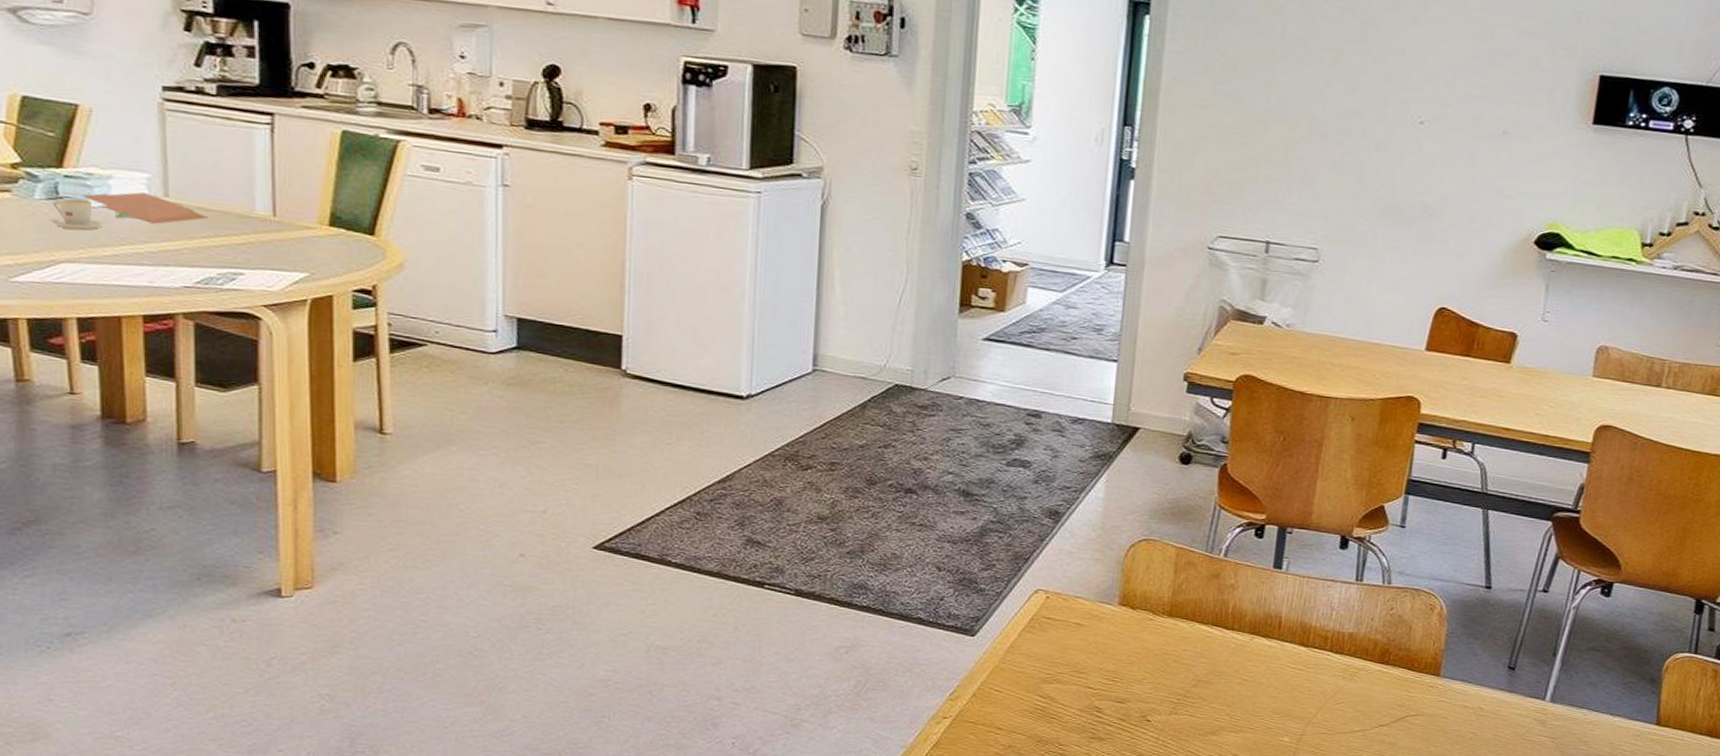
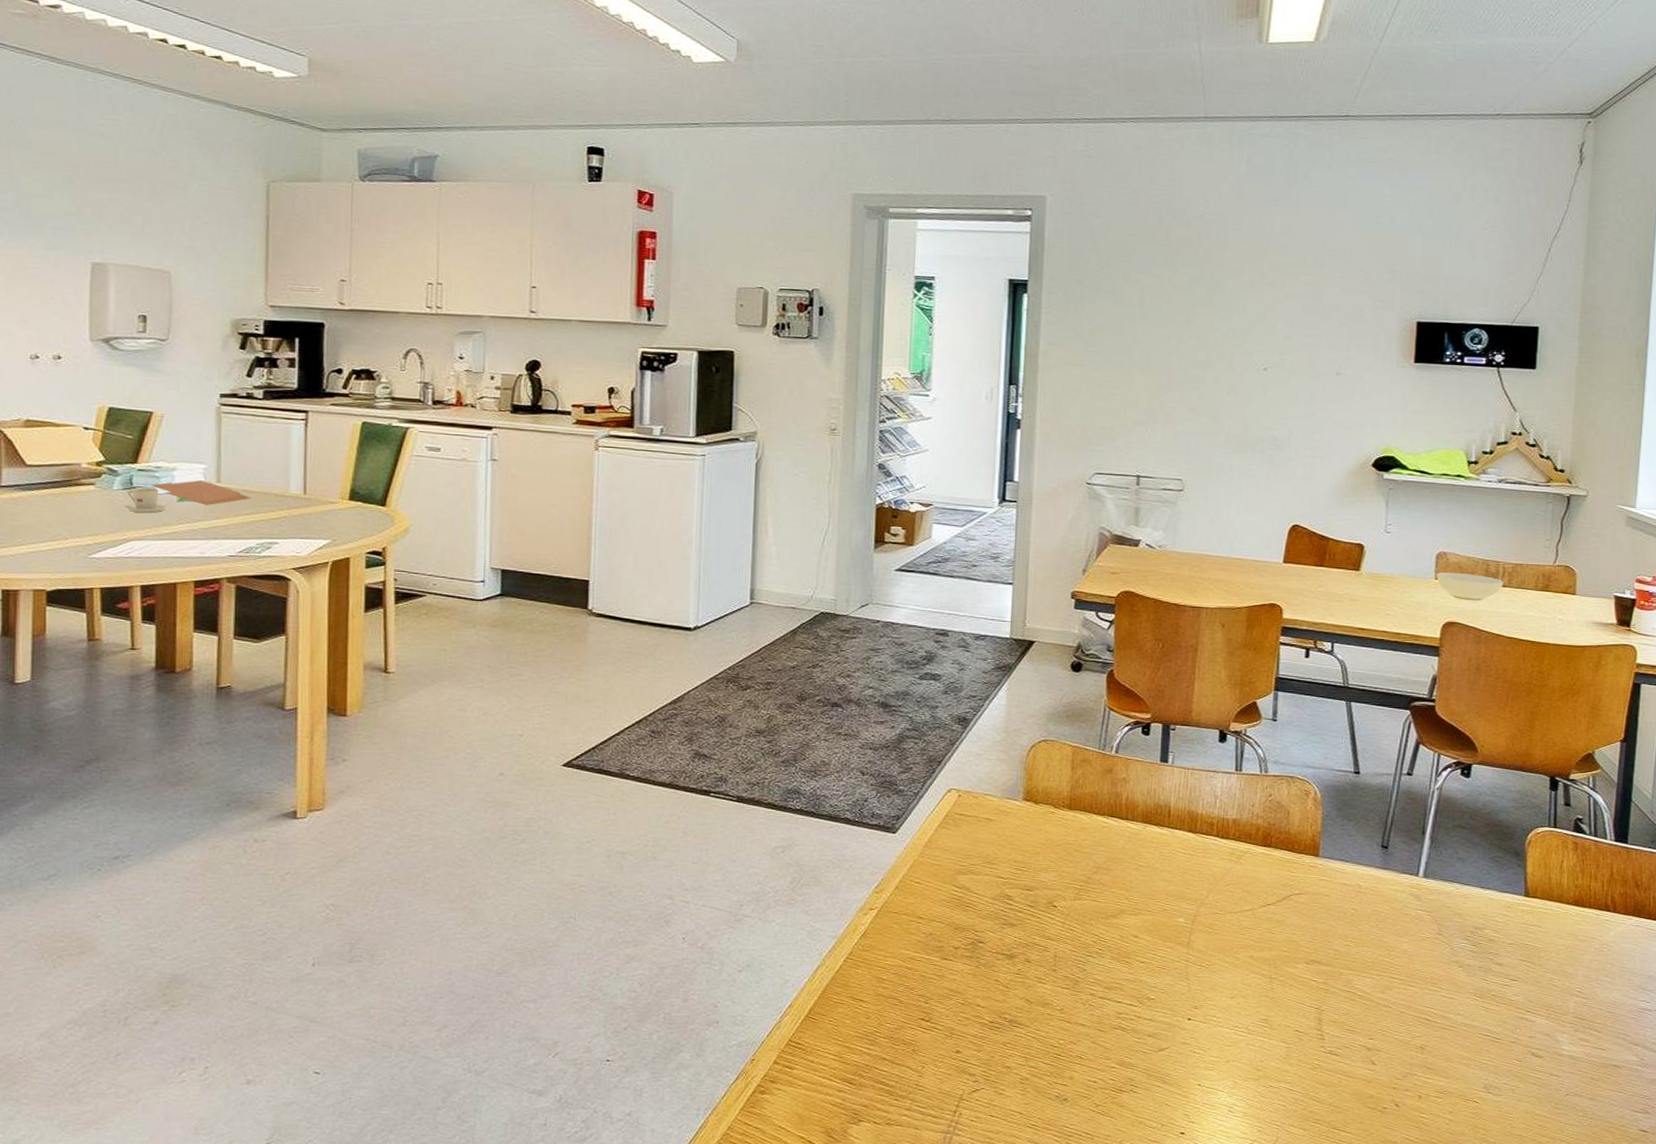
bowl: none [1595,369,1668,404] -> present [1437,572,1504,601]

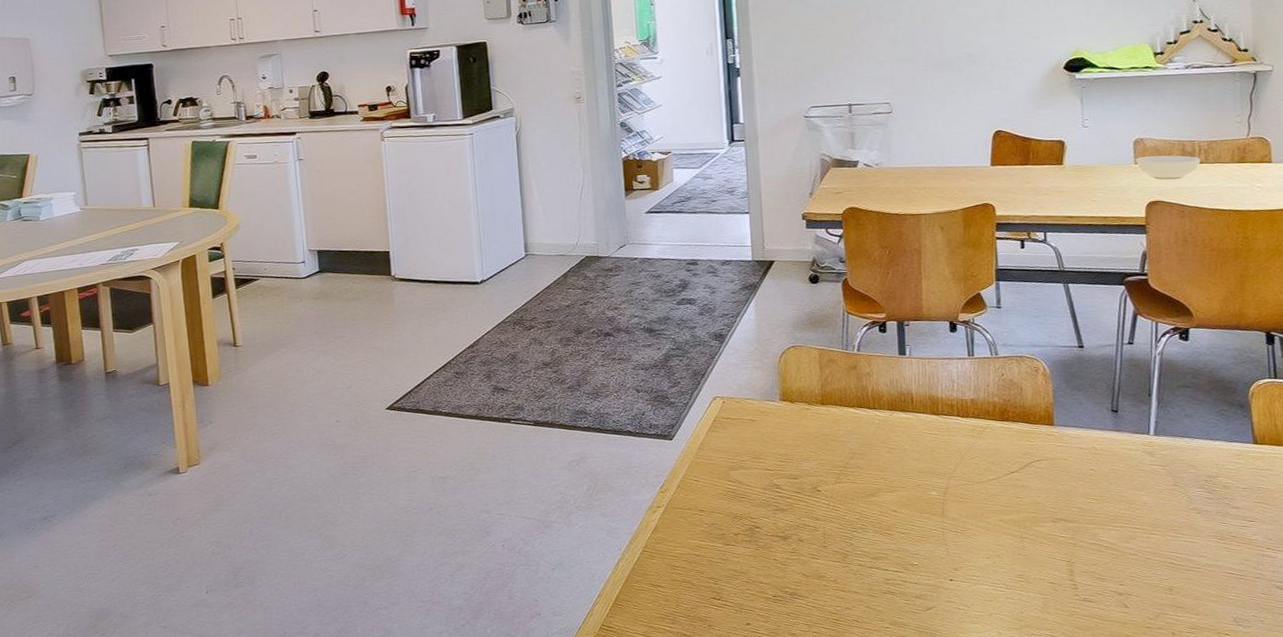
teacup: present [124,488,168,514] -> none [17,216,50,238]
papers: present [153,480,252,505] -> none [36,205,113,226]

